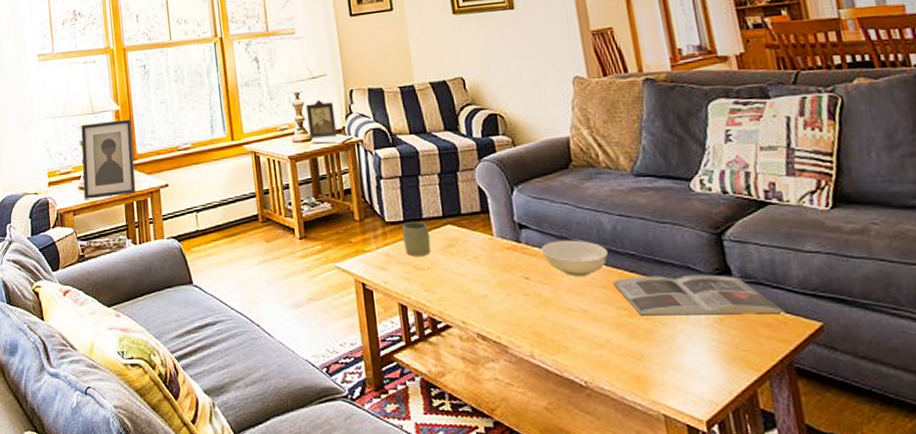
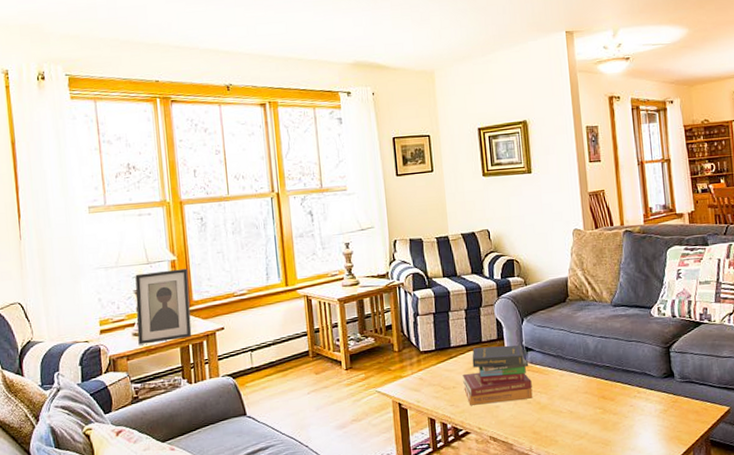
photo frame: present [306,99,337,139] -> none [355,248,382,283]
mug: present [402,221,431,256] -> none [433,349,457,378]
books: none [439,219,532,292] -> present [462,345,533,406]
bowl: present [541,240,608,276] -> none [542,357,590,386]
magazine: present [612,274,786,316] -> none [592,377,707,412]

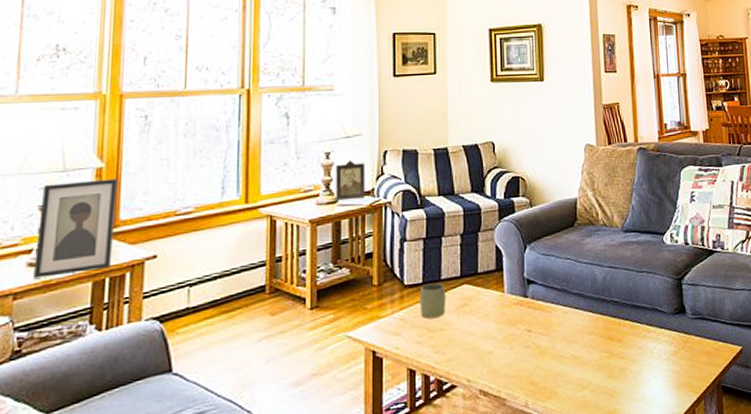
photo frame: none [355,248,382,283] -> present [336,159,365,201]
mug: none [433,349,457,378] -> present [419,283,447,318]
books: present [462,345,533,406] -> none [452,276,532,352]

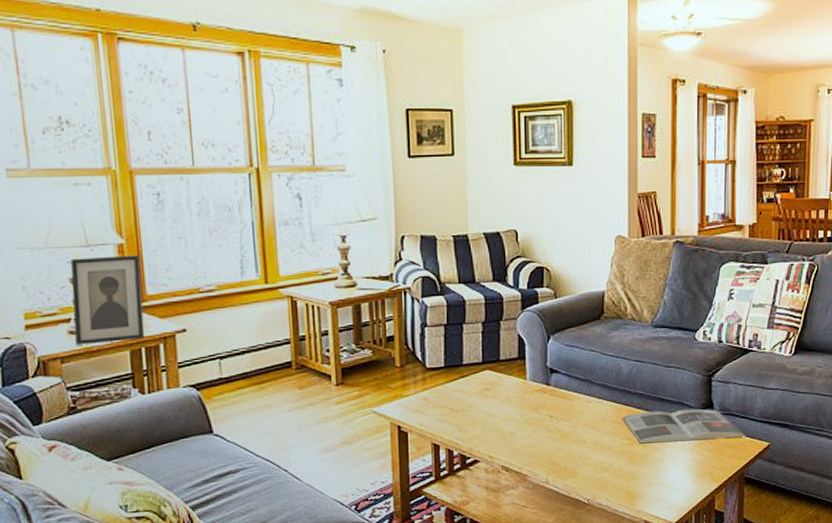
photo frame: present [336,159,365,201] -> none [353,244,384,285]
mug: present [419,283,447,318] -> none [441,367,469,399]
magazine: none [598,314,719,356] -> present [621,408,746,444]

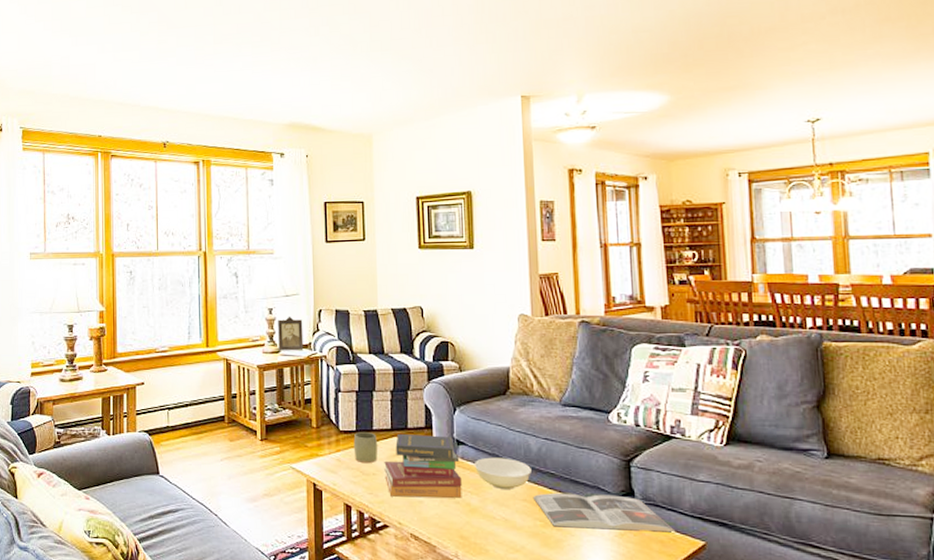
picture frame: present [70,255,145,345] -> none [64,320,115,391]
photo frame: none [353,244,384,285] -> present [278,316,304,351]
mug: none [441,367,469,399] -> present [353,432,378,463]
books: none [475,365,554,431] -> present [384,433,462,498]
bowl: none [567,382,621,413] -> present [475,457,531,489]

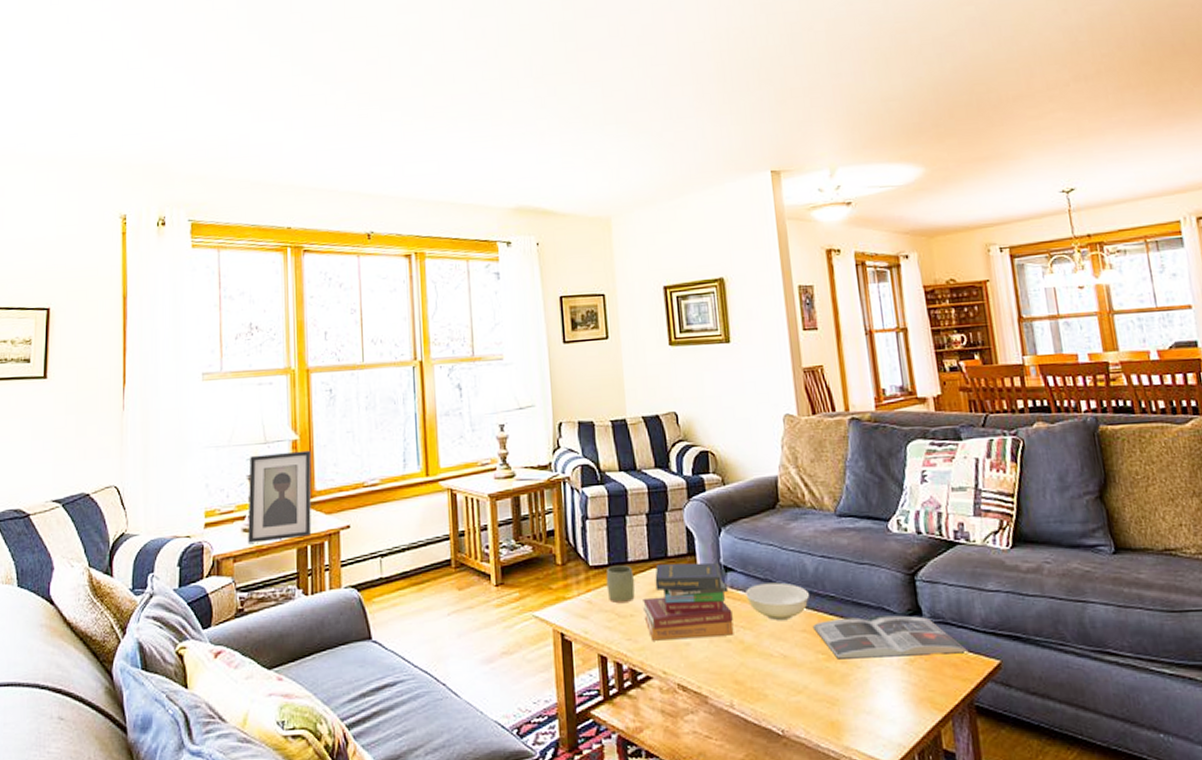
picture frame: none [64,320,115,391] -> present [248,450,312,543]
photo frame: present [278,316,304,351] -> none [511,432,543,475]

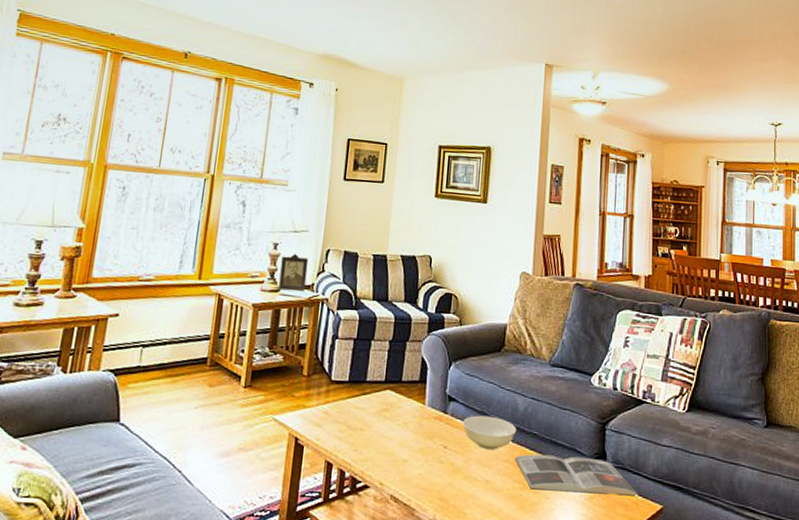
picture frame: present [248,450,312,543] -> none [17,236,95,319]
photo frame: none [511,432,543,475] -> present [278,253,309,291]
mug: present [606,565,635,603] -> none [343,383,370,417]
books: present [643,562,734,641] -> none [372,386,449,458]

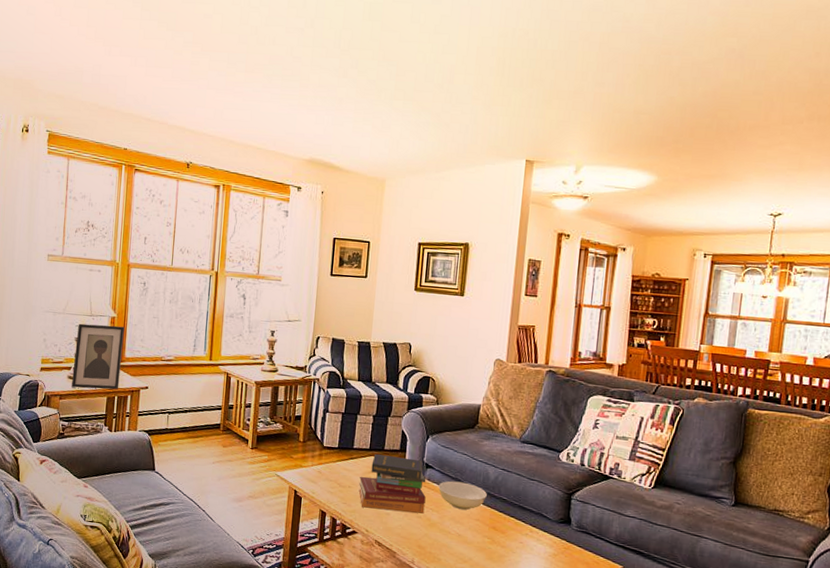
picture frame: none [17,236,95,319] -> present [72,323,125,390]
photo frame: present [278,253,309,291] -> none [276,339,302,372]
books: none [372,386,449,458] -> present [359,453,426,514]
magazine: present [514,454,639,496] -> none [484,515,600,557]

